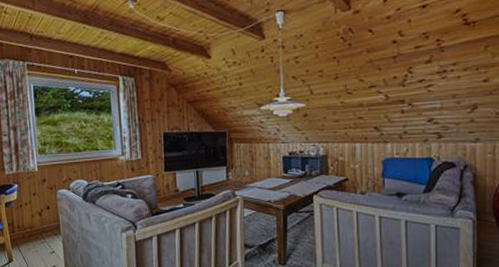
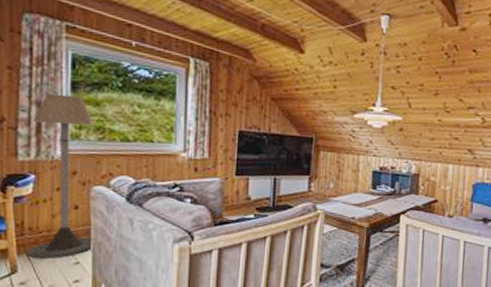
floor lamp: none [11,119,64,250] -> present [27,93,94,260]

